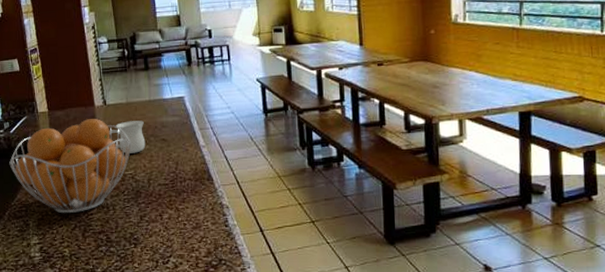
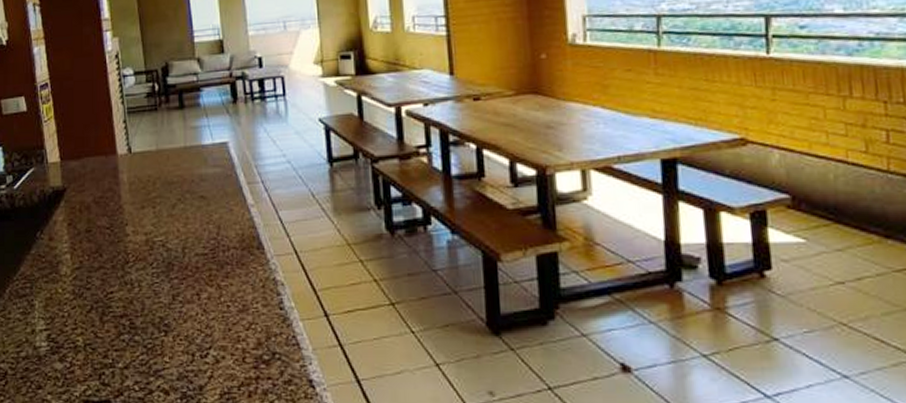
fruit basket: present [9,119,132,214] -> none [12,170,162,292]
mug: present [109,120,146,154] -> none [135,172,180,215]

